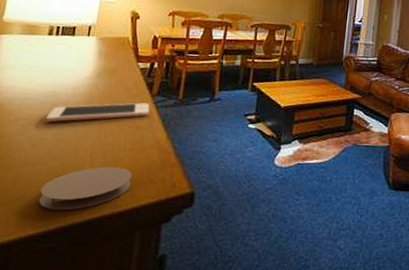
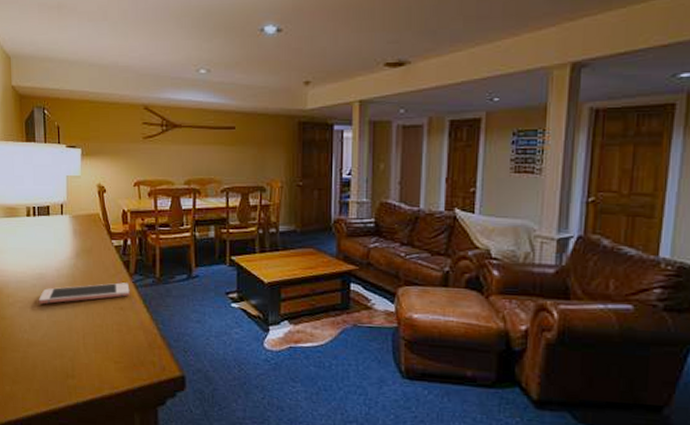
coaster: present [39,167,133,211] -> none [46,348,124,390]

